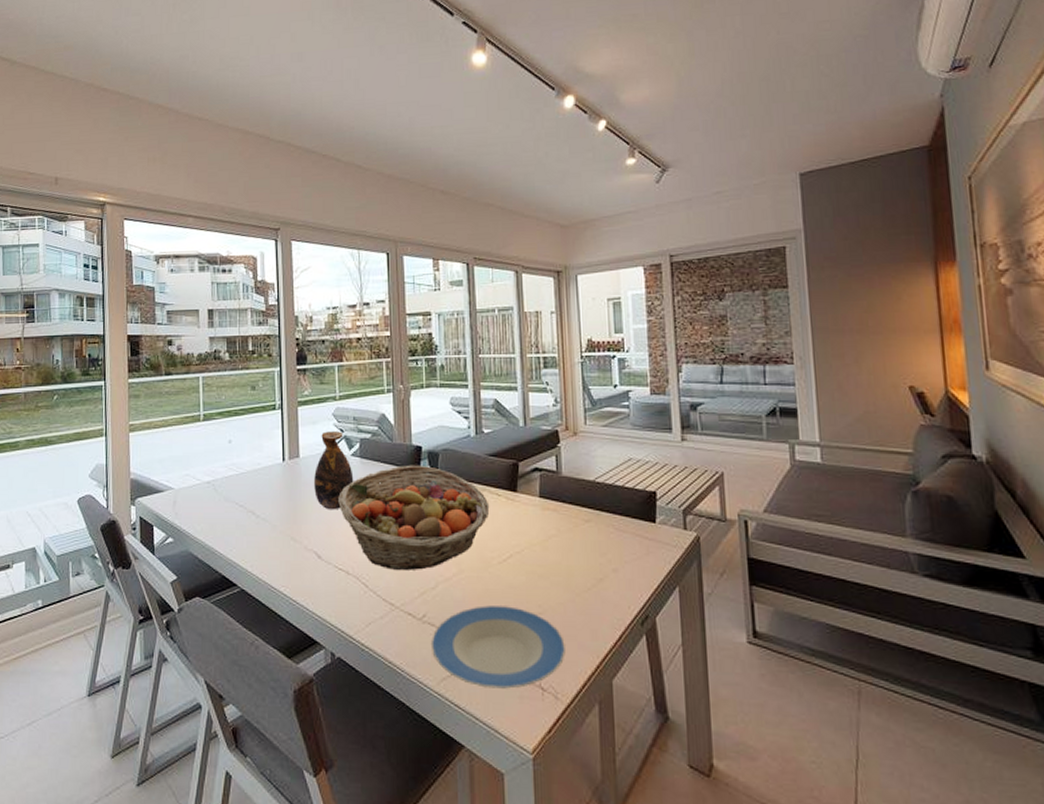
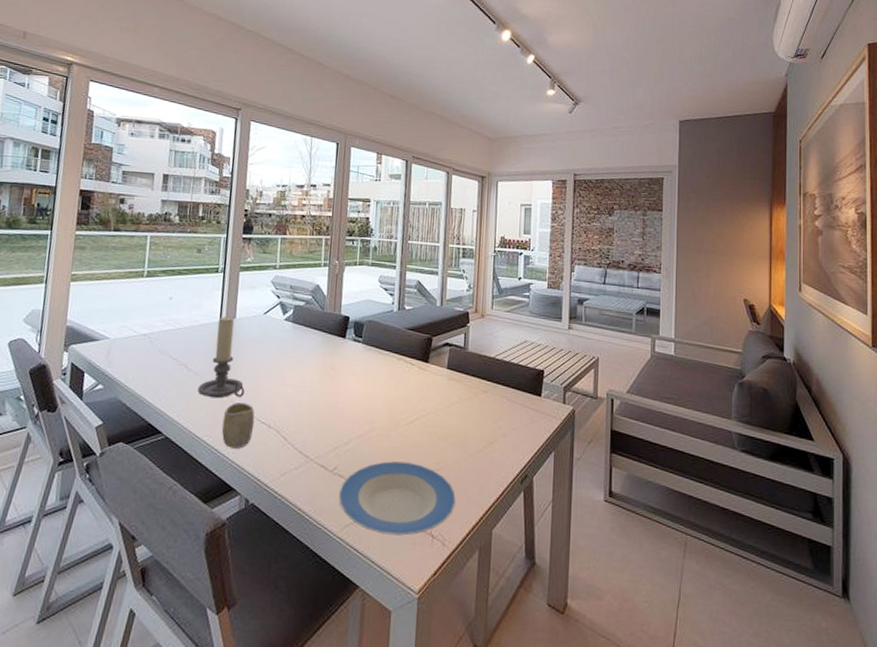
candle holder: none [268,456,317,546] -> present [198,316,245,399]
cup: none [298,549,332,599] -> present [222,402,255,449]
vase: present [314,431,354,510] -> none [246,296,285,369]
fruit basket: present [338,464,490,570] -> none [268,332,404,427]

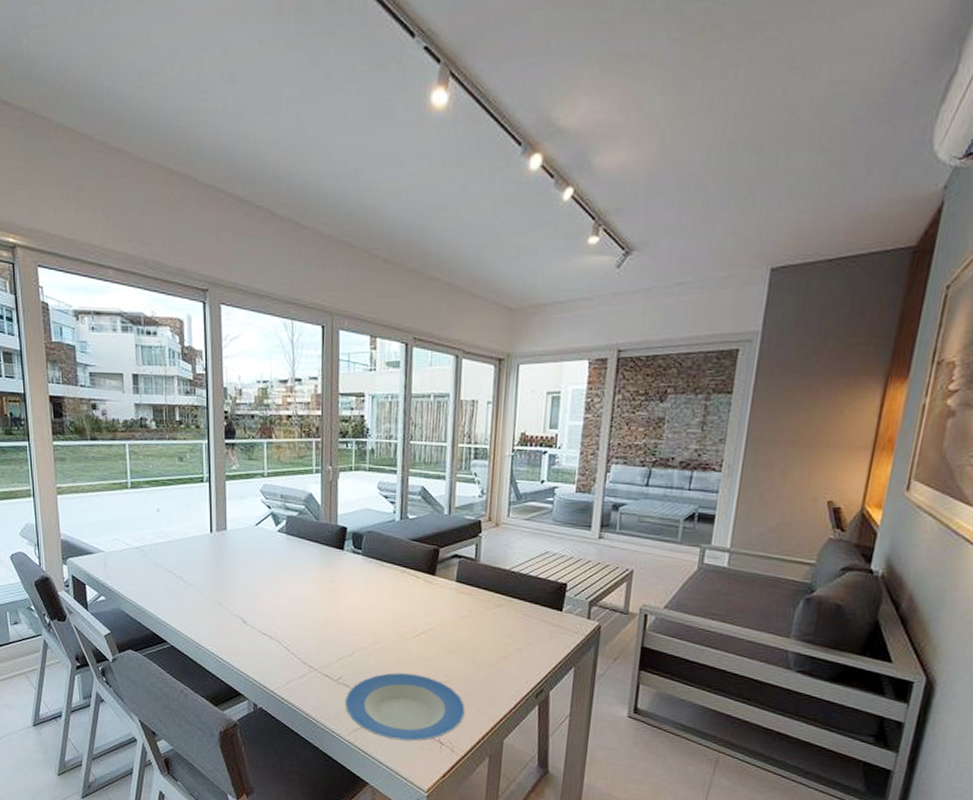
candle holder: present [198,316,245,399] -> none [196,528,243,610]
cup: present [222,402,255,449] -> none [224,614,256,658]

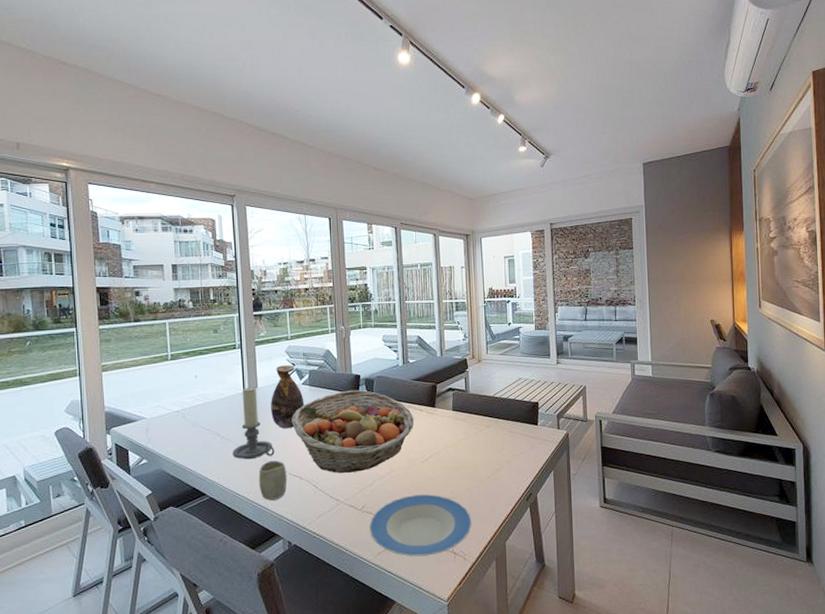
candle holder: none [196,528,243,610] -> present [232,387,275,460]
cup: none [224,614,256,658] -> present [258,460,287,501]
vase: none [241,507,279,581] -> present [271,365,304,429]
fruit basket: none [264,544,408,639] -> present [292,389,414,473]

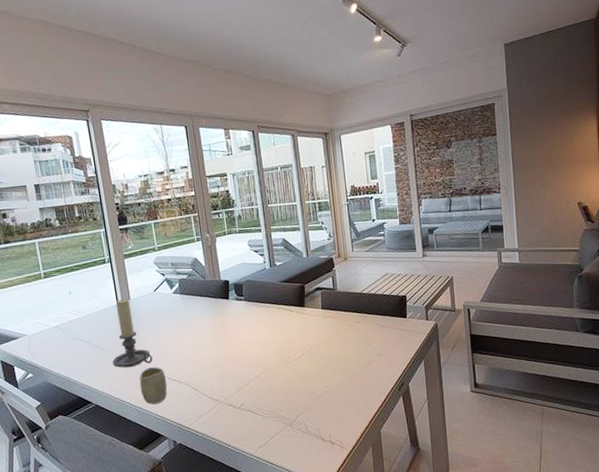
vase: present [271,365,304,429] -> none [144,275,177,337]
fruit basket: present [292,389,414,473] -> none [166,295,285,376]
plate: present [369,494,472,557] -> none [248,389,347,449]

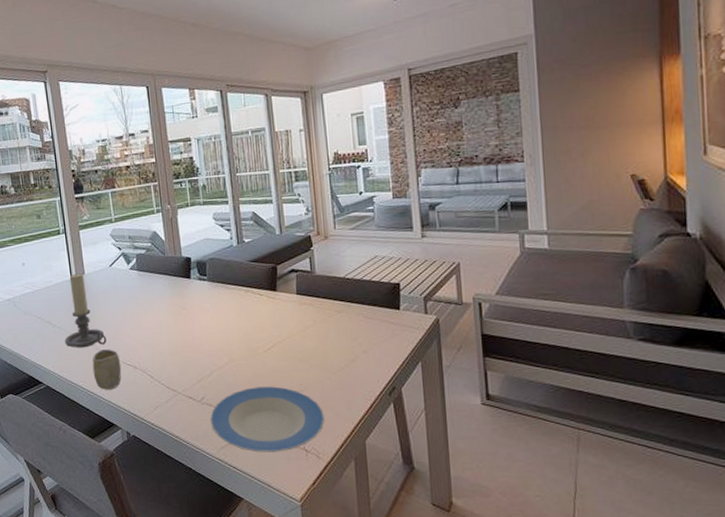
plate: none [248,389,347,449] -> present [209,386,325,453]

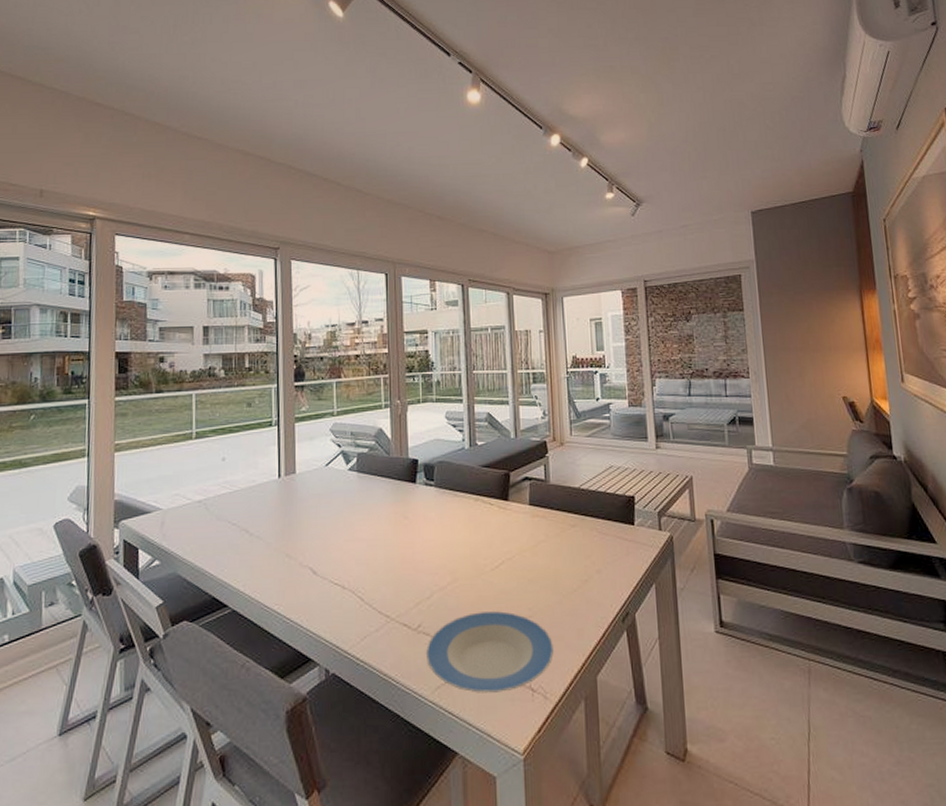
candle holder: present [65,273,107,348] -> none [262,472,313,563]
cup: present [92,349,122,390] -> none [292,564,327,615]

